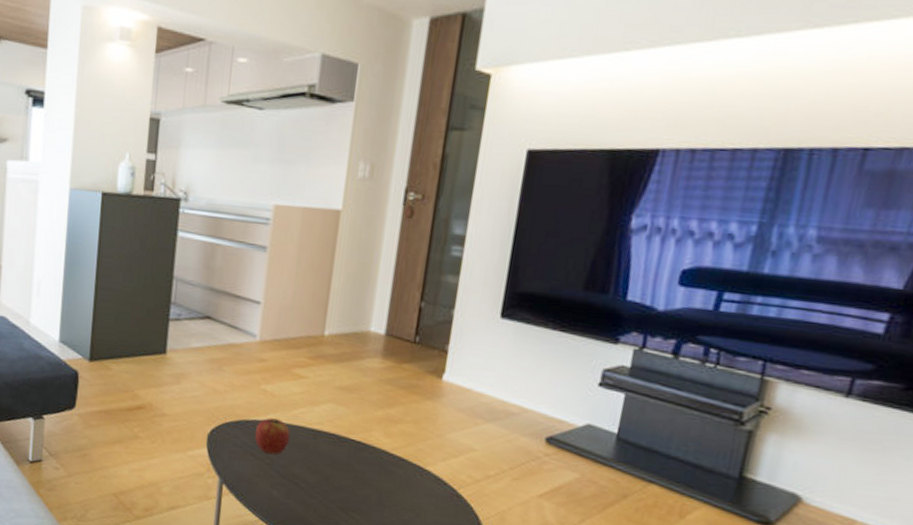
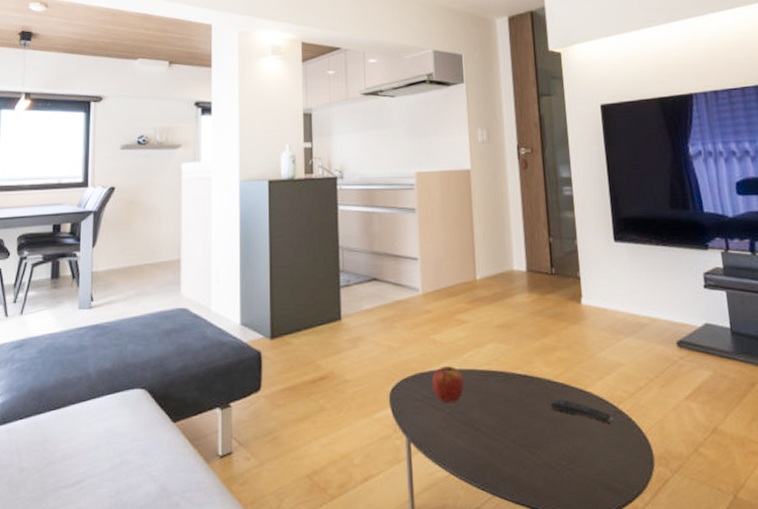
remote control: none [380,470,450,505] -> present [550,398,614,423]

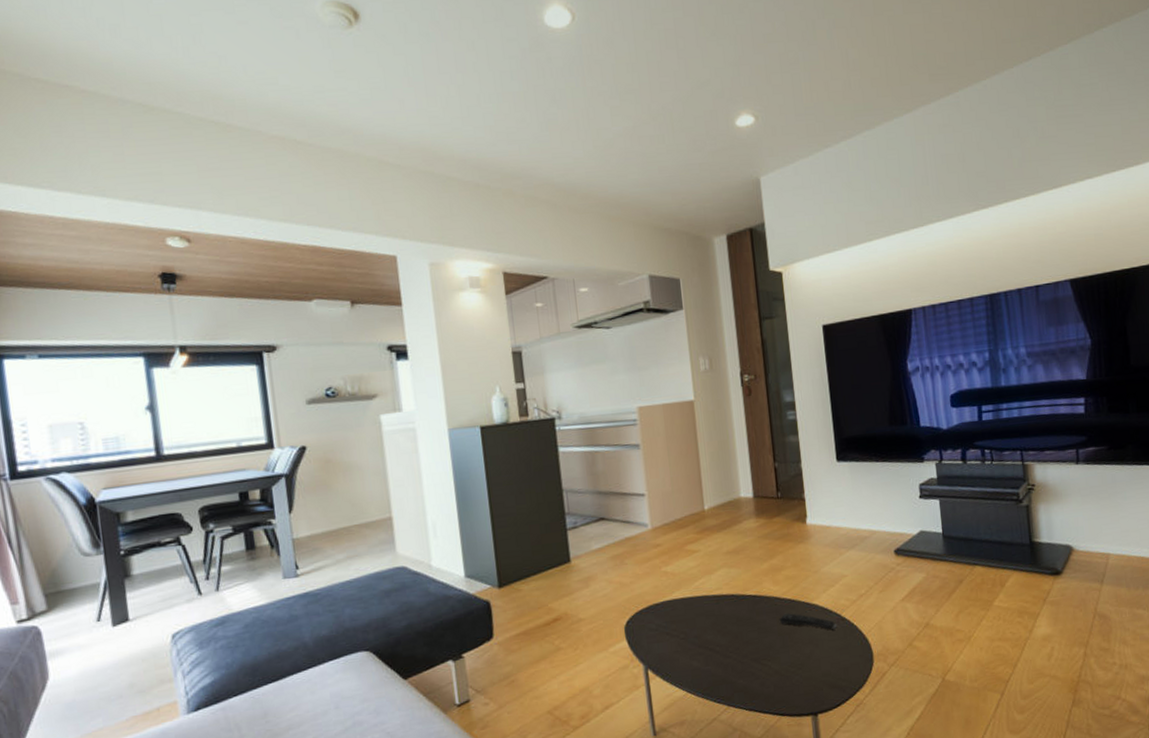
apple: present [432,366,464,403] -> none [665,595,697,630]

